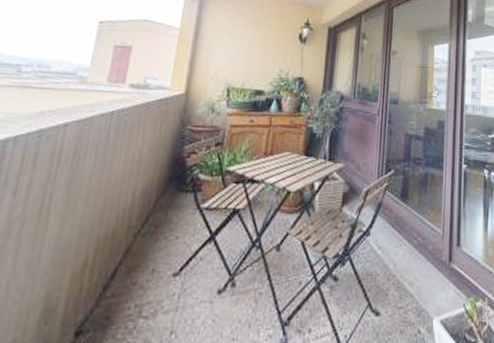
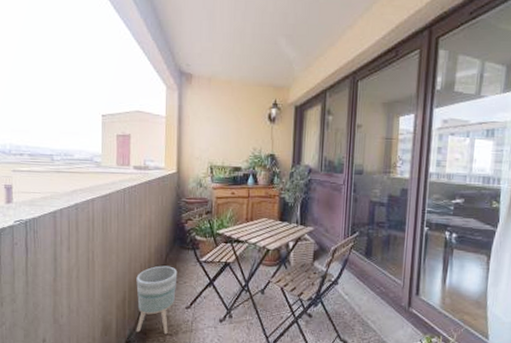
planter: none [94,215,169,317] -> present [136,265,178,334]

